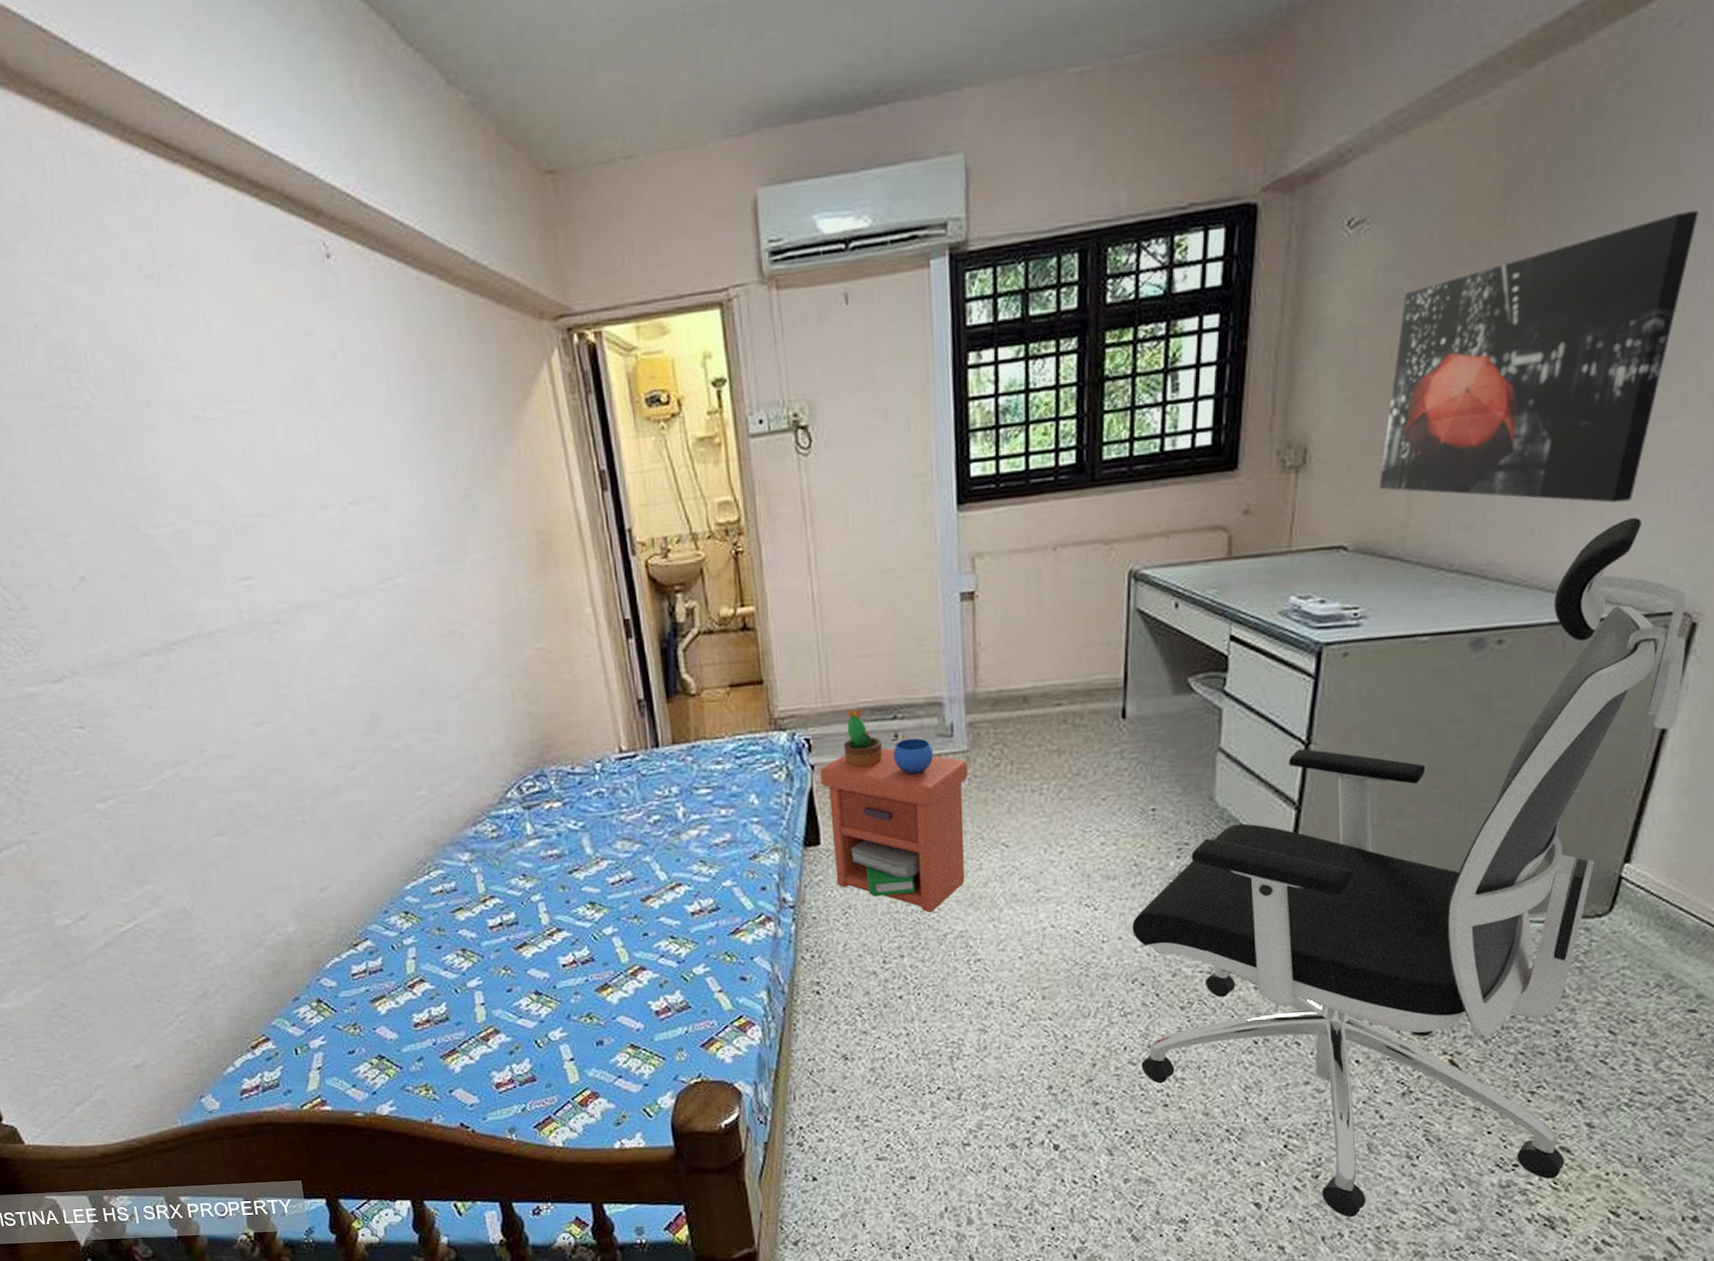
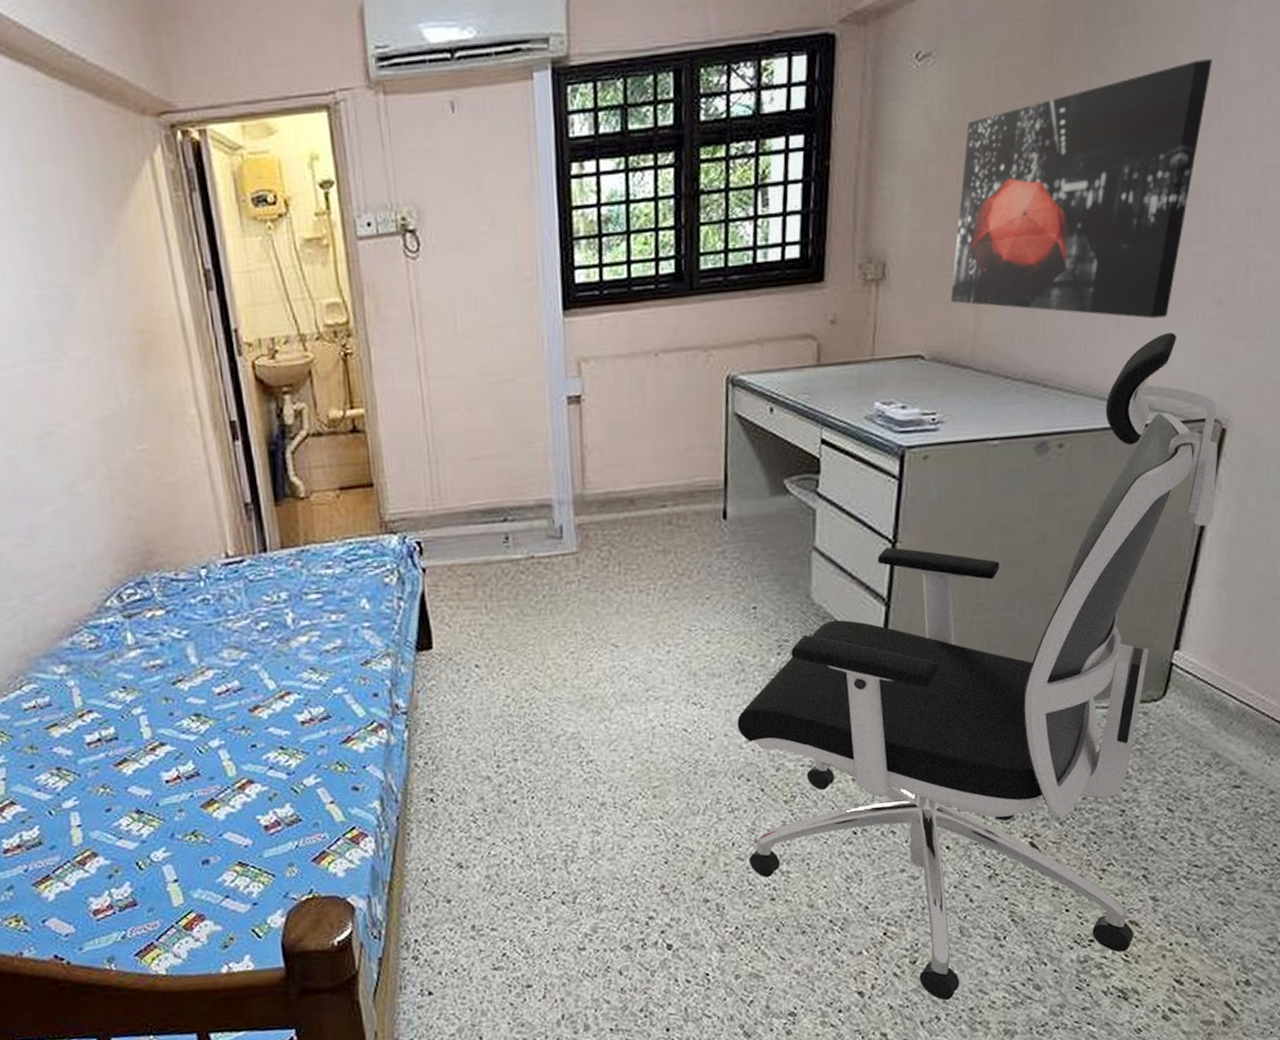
nightstand: present [820,706,968,913] -> none [431,509,578,715]

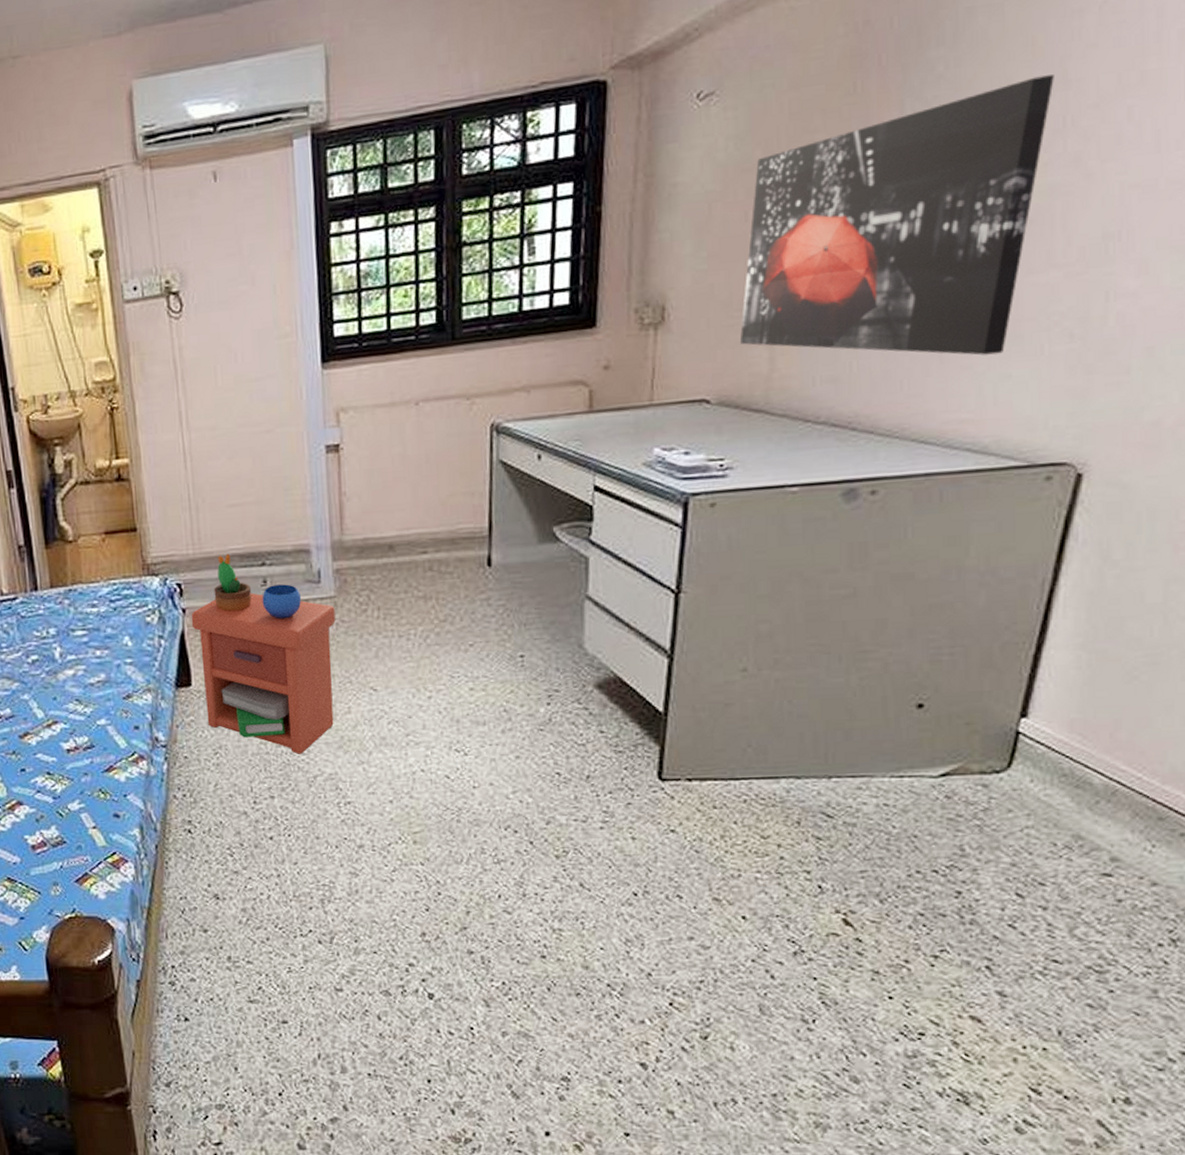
nightstand: none [431,509,578,715] -> present [191,553,336,754]
office chair: present [737,332,1217,1001] -> none [503,369,1072,1083]

